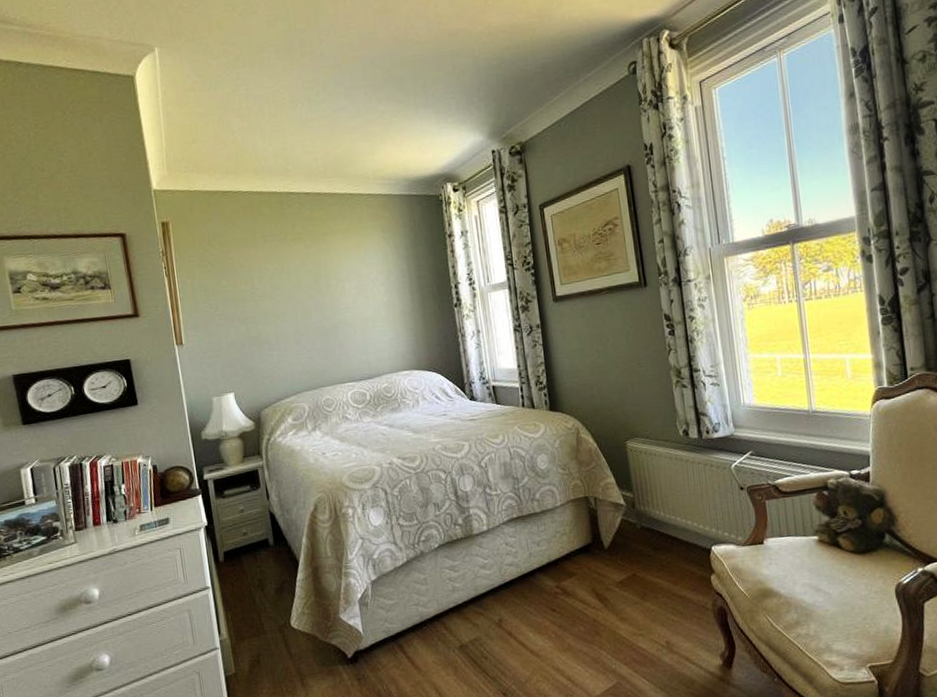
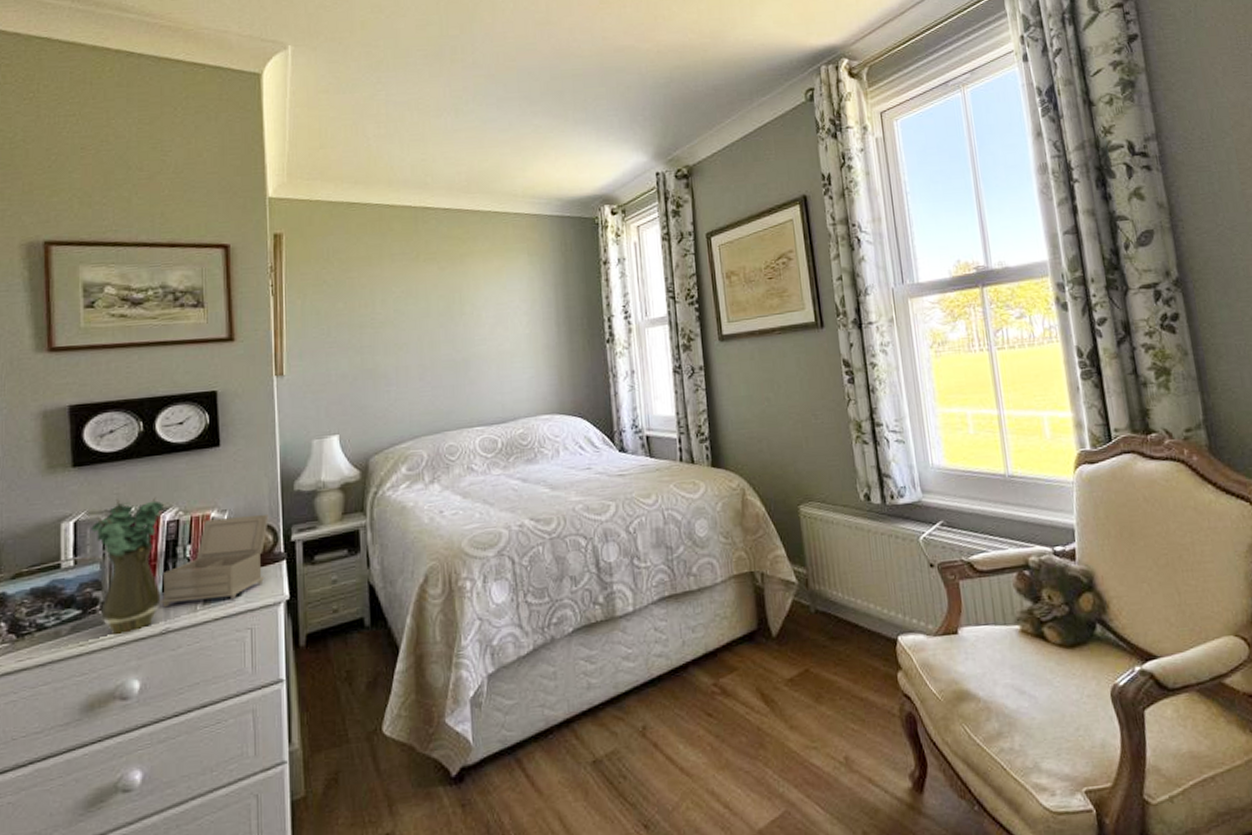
vase: none [44,446,107,556] -> present [91,496,164,636]
jewelry box: none [105,458,187,534] -> present [161,513,269,608]

